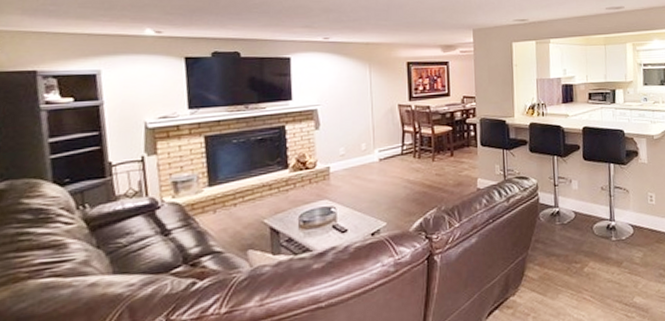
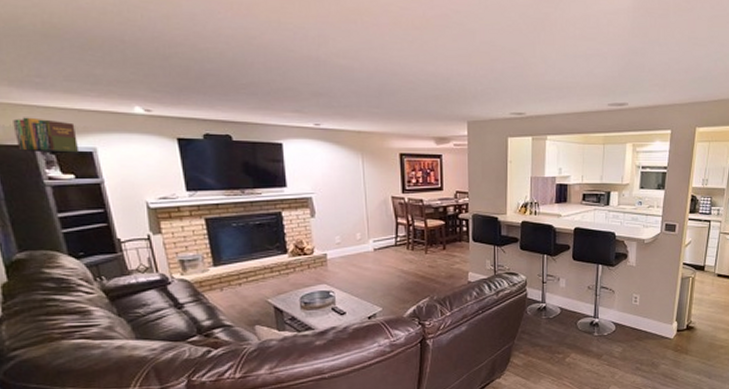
books: none [18,43,83,78] -> present [13,117,80,153]

